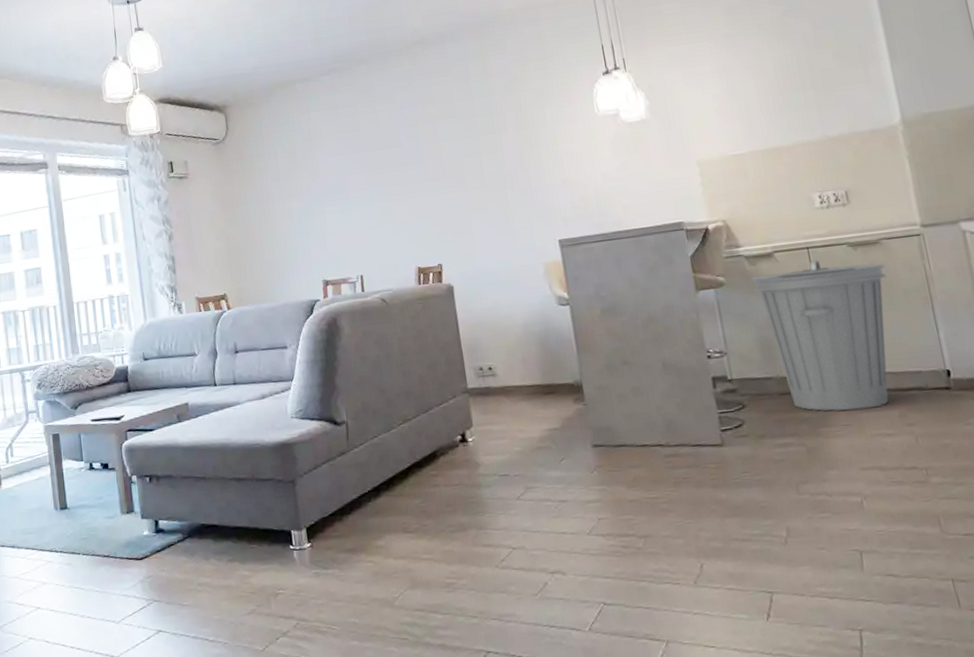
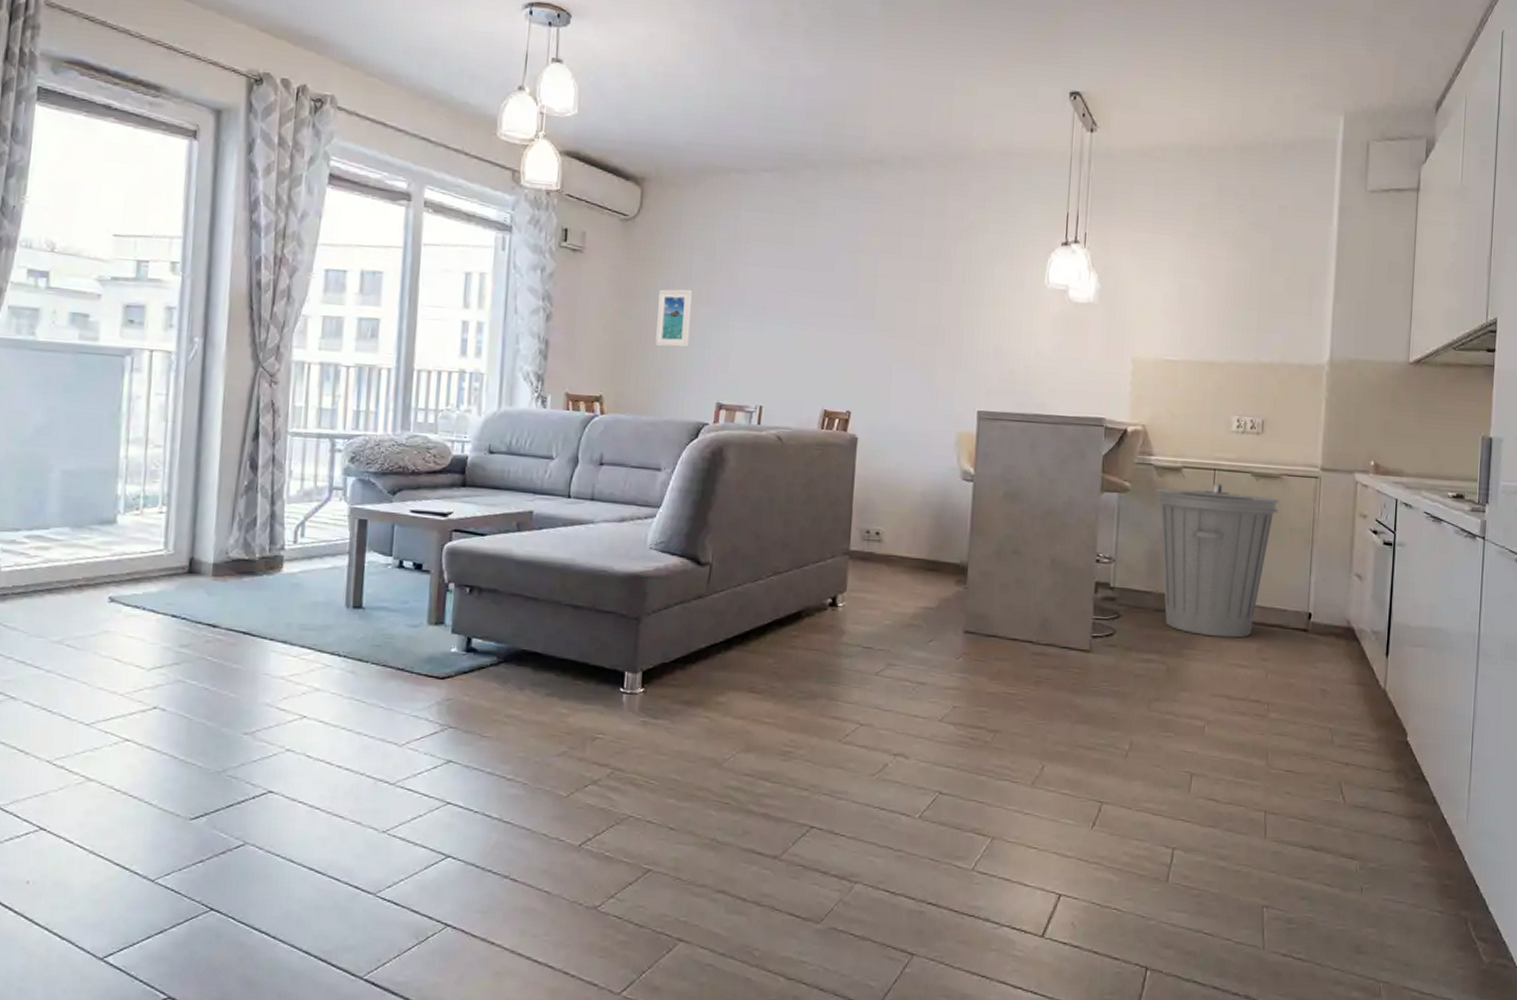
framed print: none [255,188,290,243] -> present [655,289,693,348]

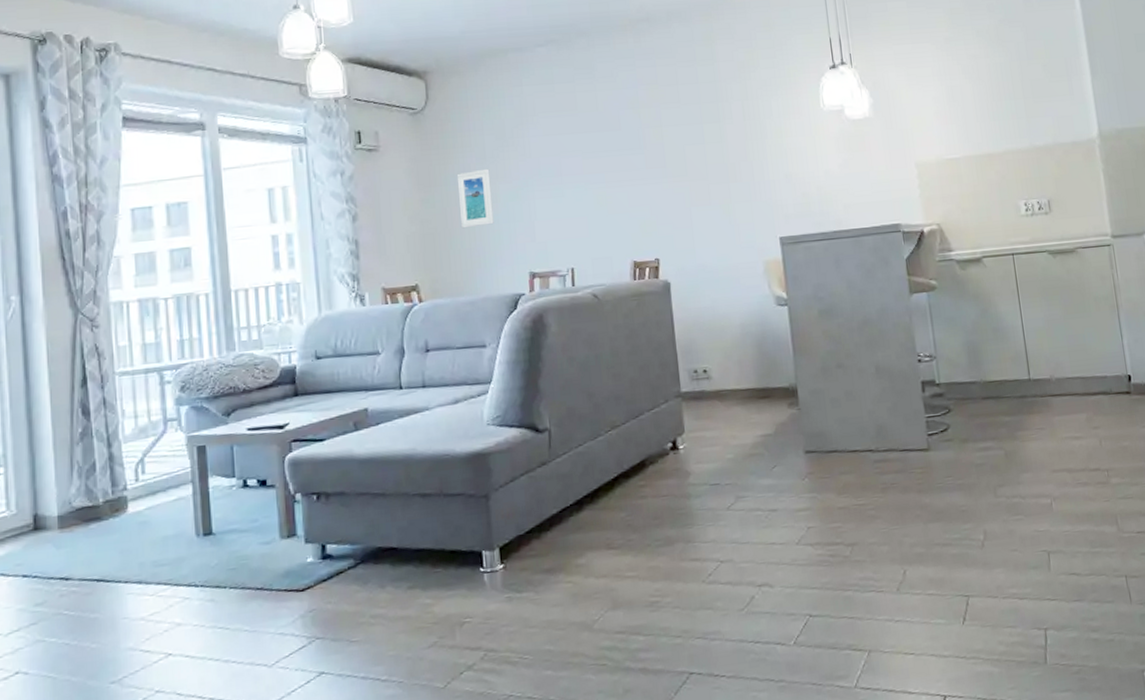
trash can: present [1155,483,1280,638] -> none [960,266,1080,415]

